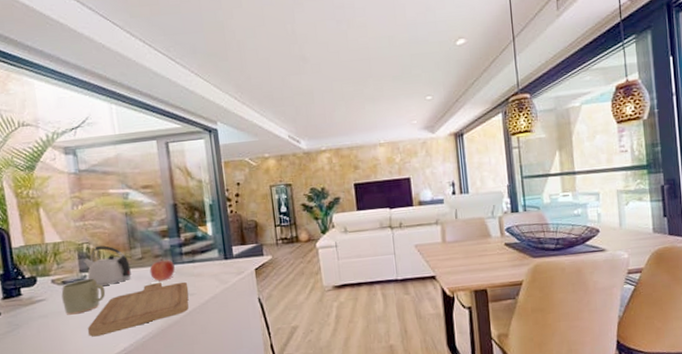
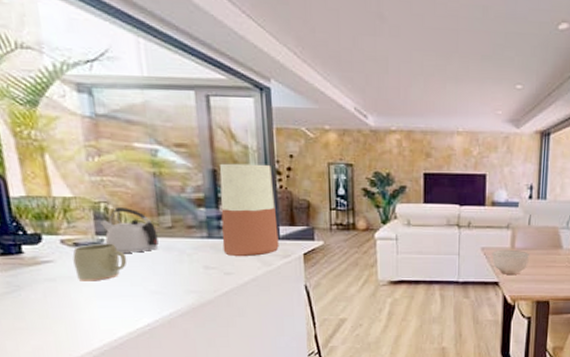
chopping board: present [88,281,189,337] -> none [105,256,226,308]
fruit: present [149,258,175,281] -> none [181,230,211,254]
vase: none [179,193,233,278] -> present [219,163,279,256]
bowl: none [425,243,462,268] -> present [492,249,530,276]

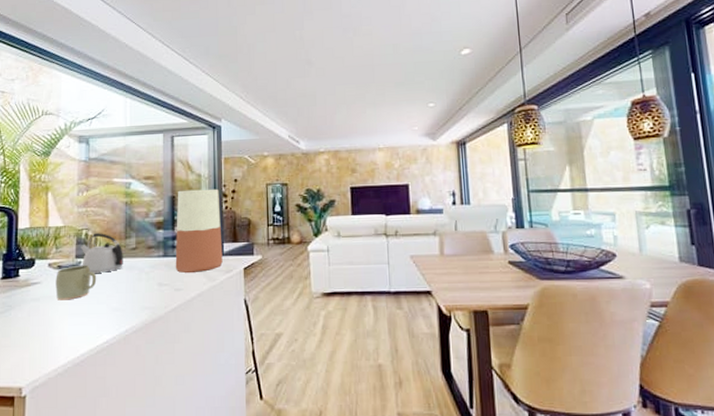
bowl: present [492,249,530,276] -> none [421,256,461,284]

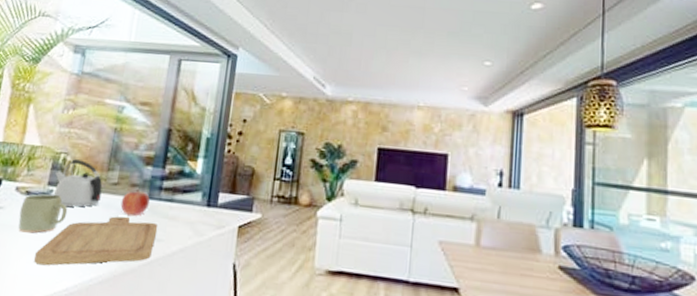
chopping board: none [75,274,176,325] -> present [34,216,158,266]
fruit: none [141,250,165,273] -> present [120,188,150,216]
vase: present [175,189,223,273] -> none [159,123,224,223]

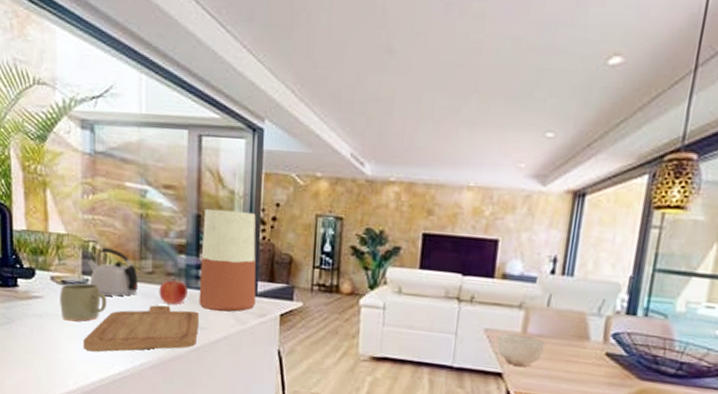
vase: none [159,123,224,223] -> present [199,208,257,312]
bowl: none [451,246,500,282] -> present [496,333,546,368]

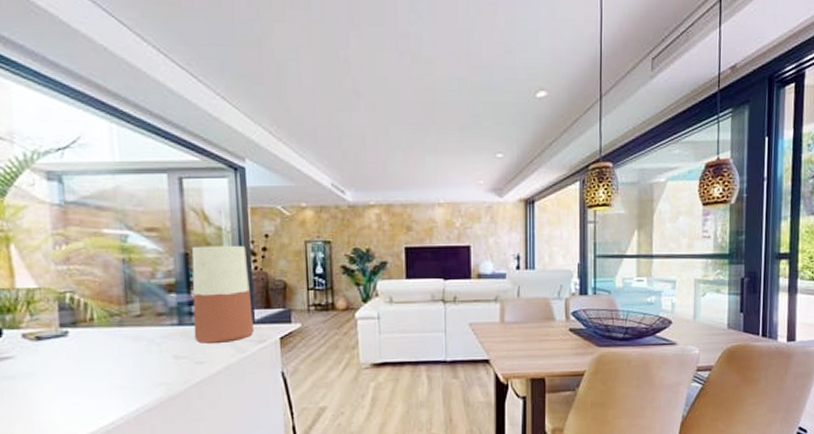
mug: present [60,283,107,322] -> none [34,335,92,378]
chopping board: present [84,305,200,352] -> none [67,345,197,406]
kettle: present [87,248,138,296] -> none [65,297,126,345]
fruit: present [159,277,187,304] -> none [149,317,182,344]
bowl: present [496,333,546,368] -> none [481,324,521,352]

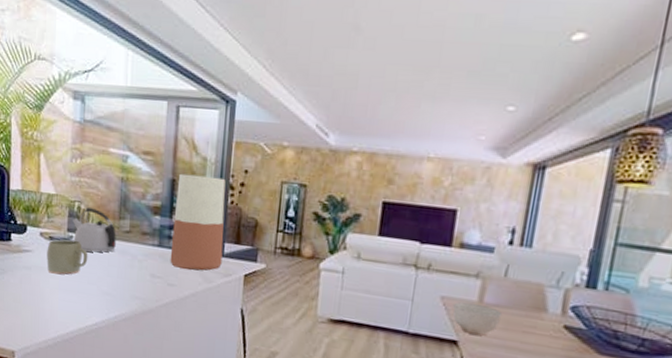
mug: none [34,335,92,378] -> present [46,239,88,275]
kettle: none [65,297,126,345] -> present [73,207,116,253]
bowl: none [481,324,521,352] -> present [452,302,503,336]

